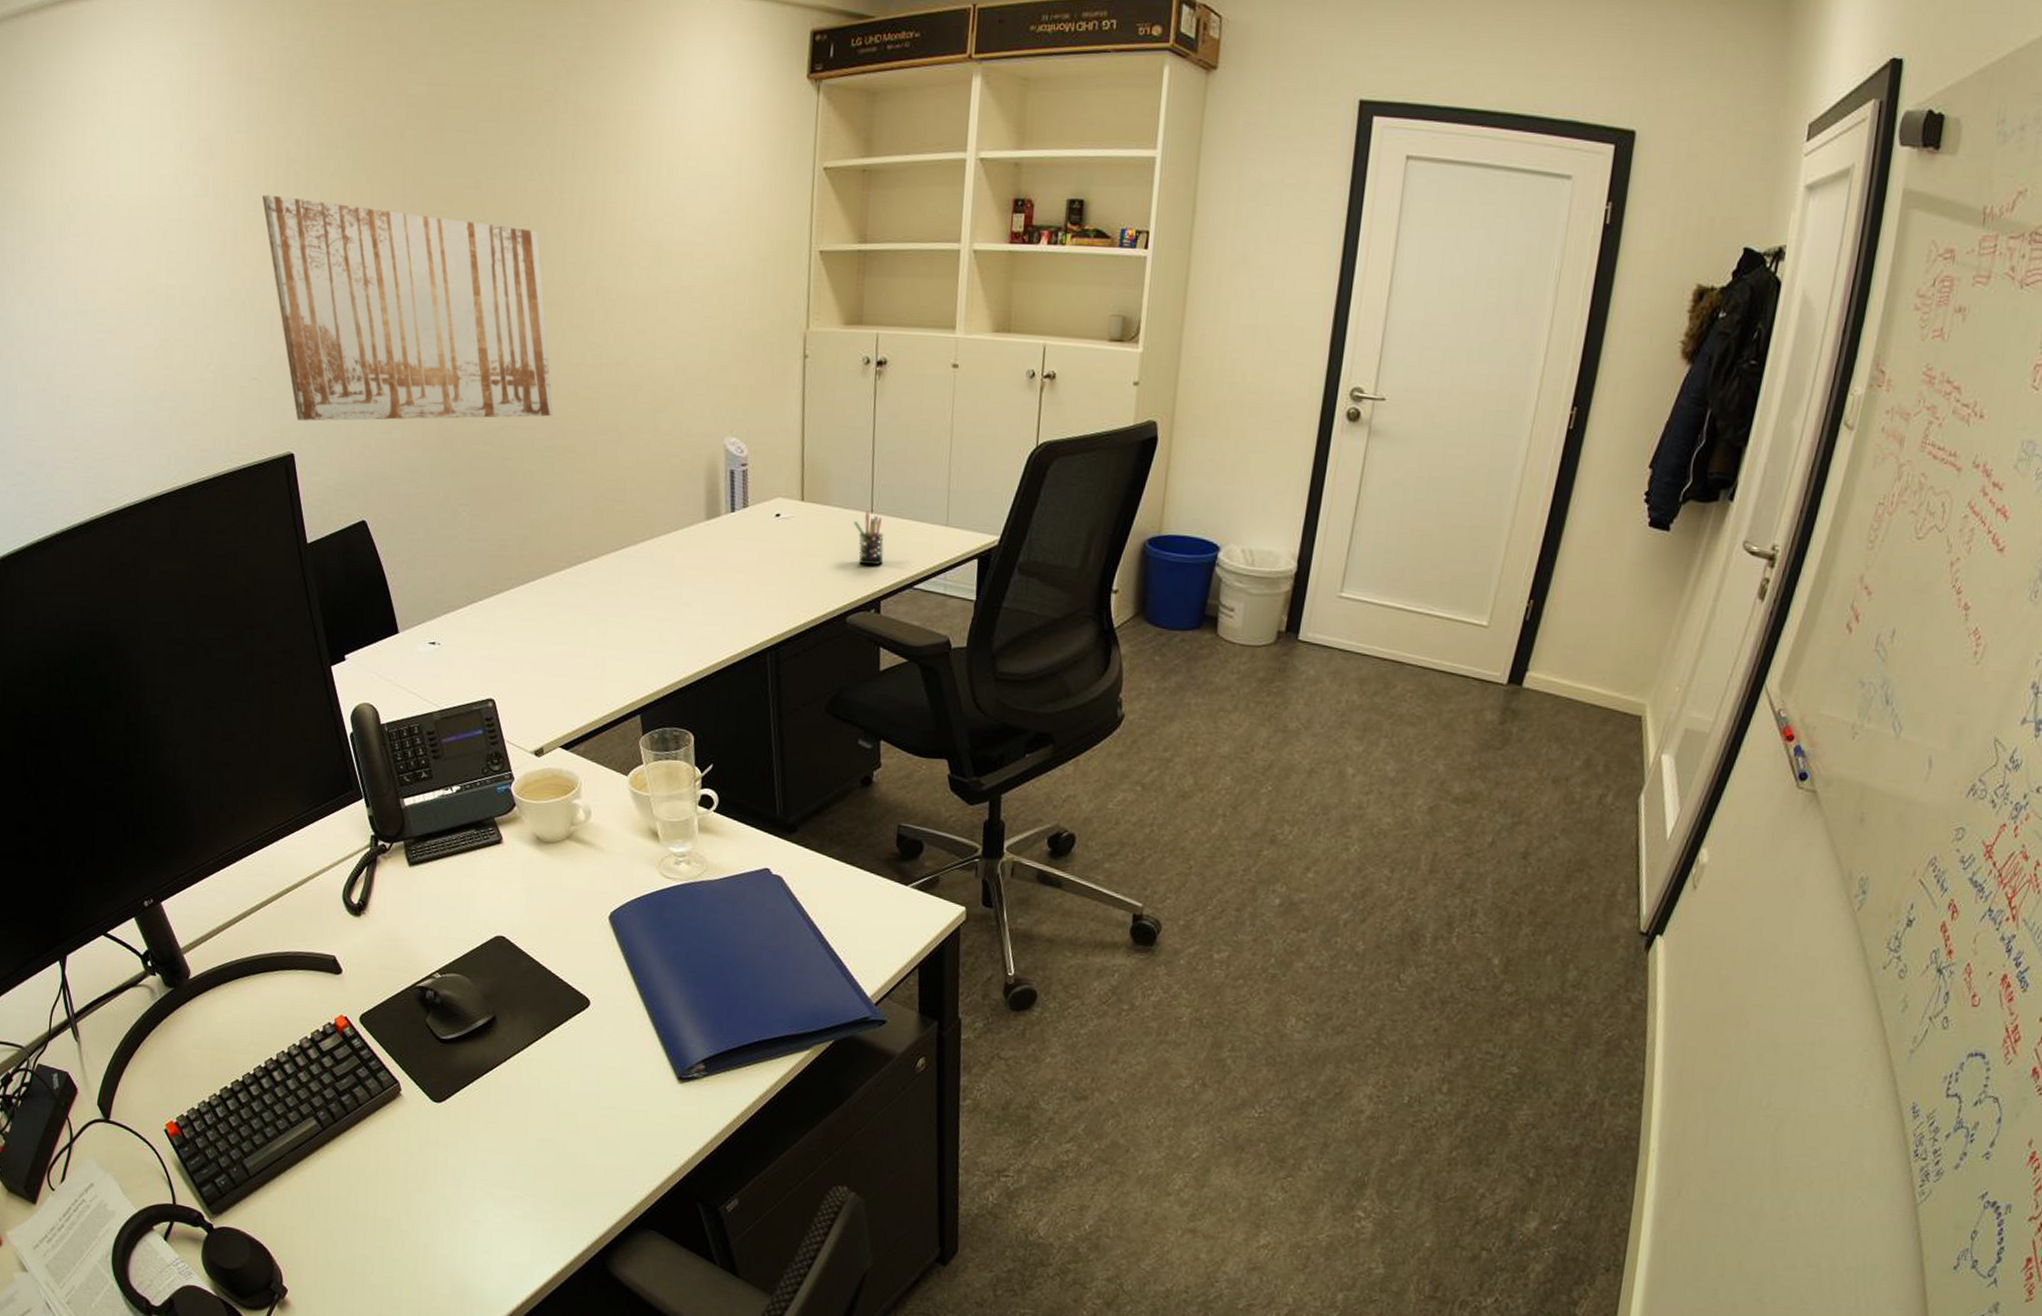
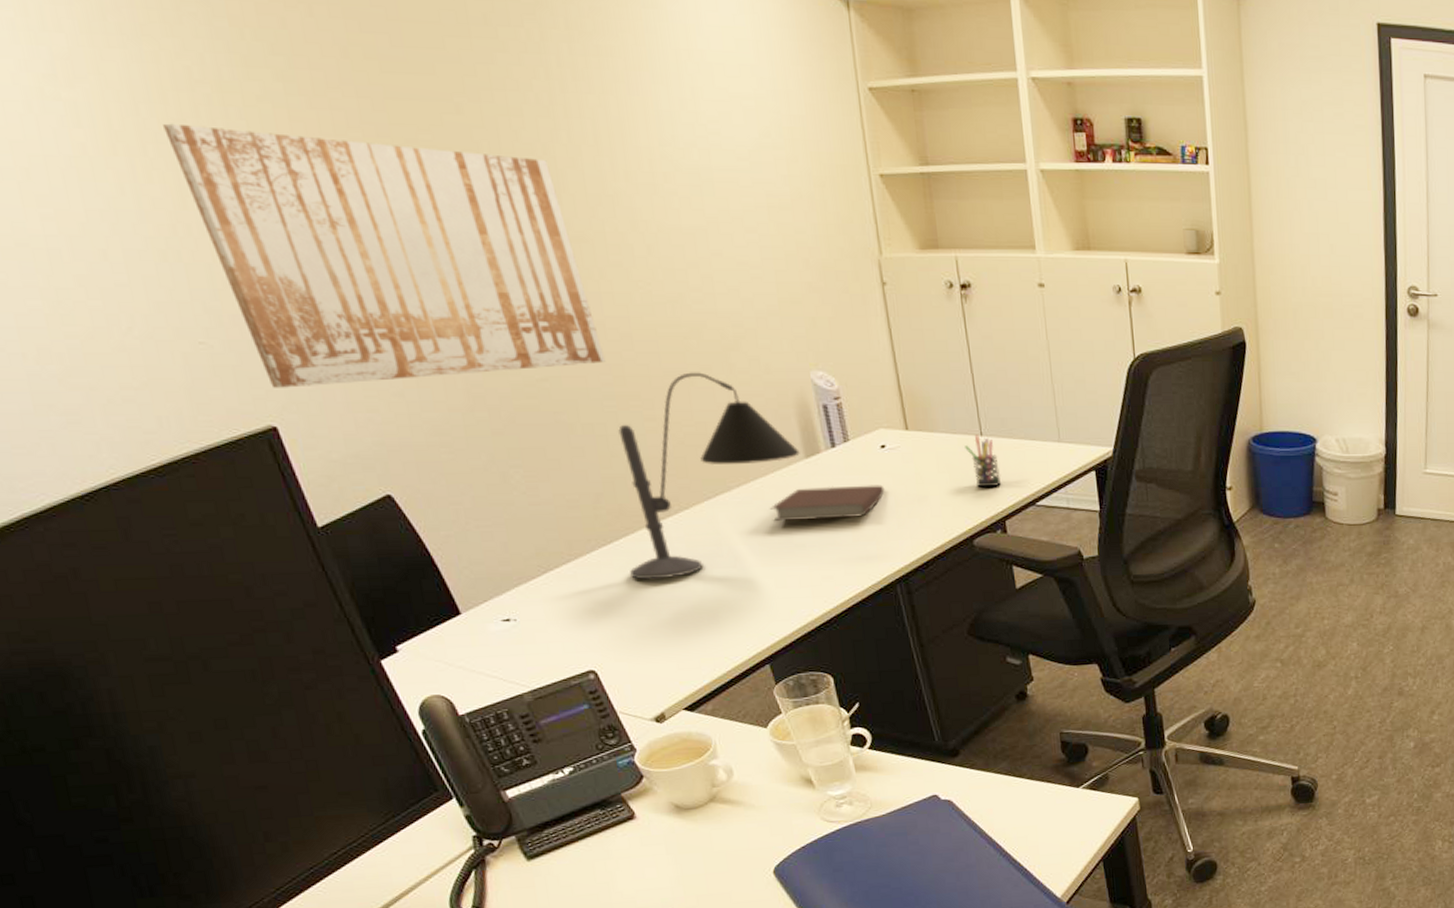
desk lamp: none [537,430,702,622] -> present [618,372,800,580]
notebook: none [666,548,772,583] -> present [769,485,885,522]

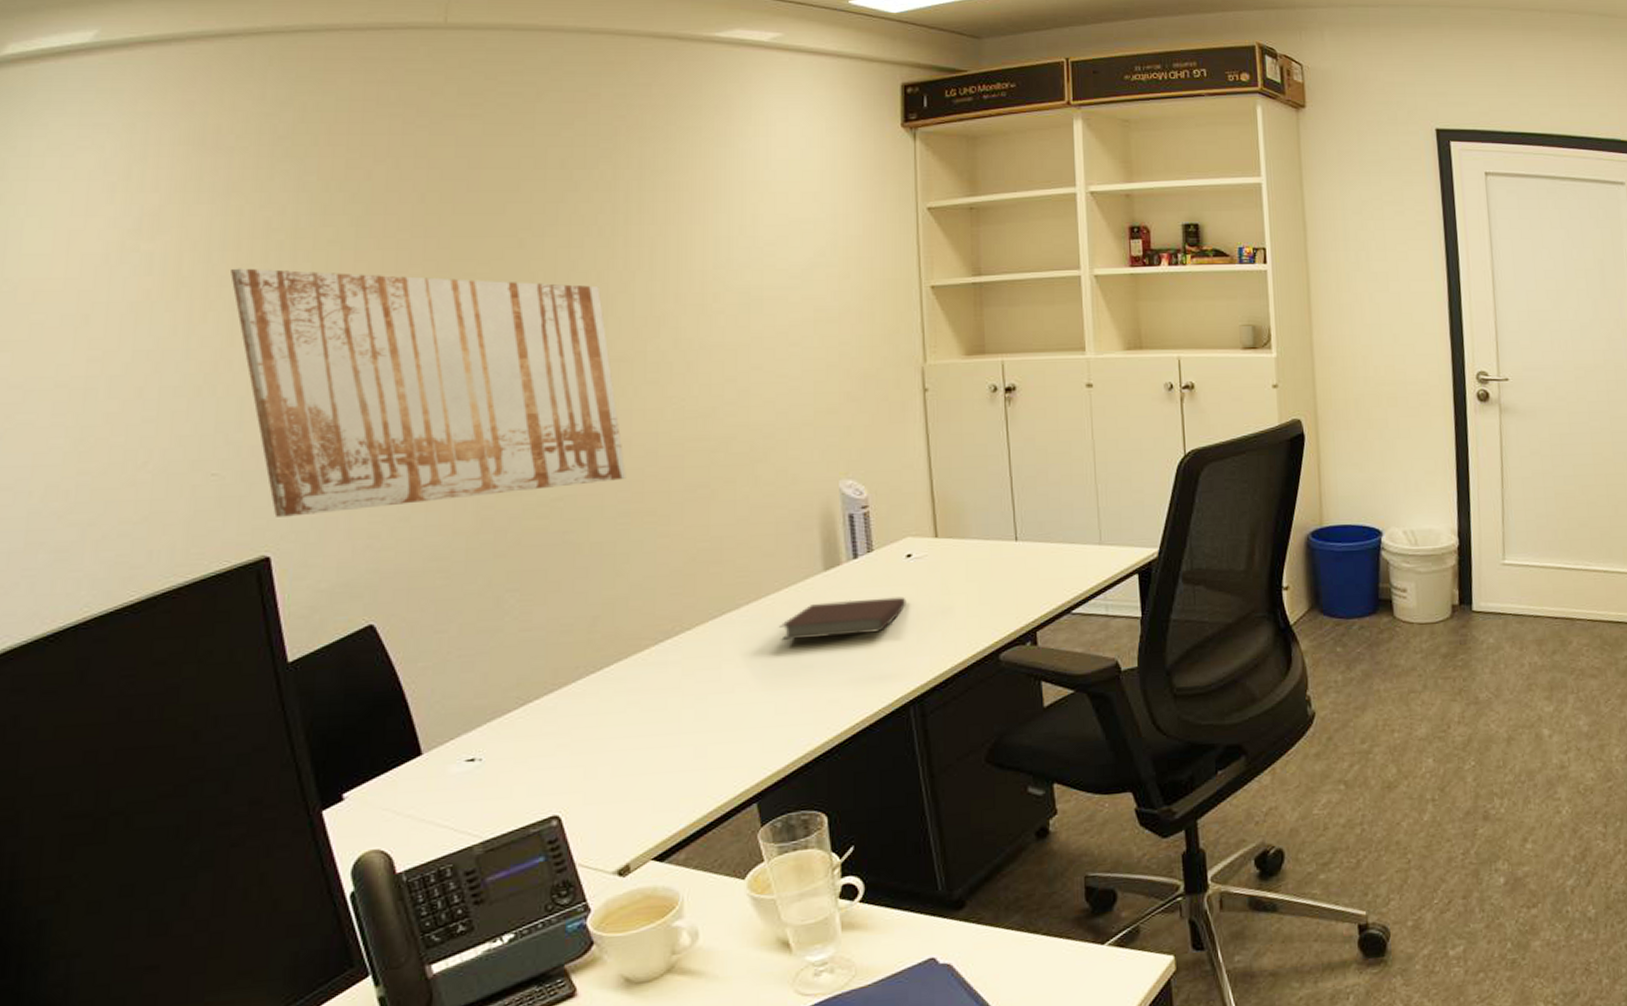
desk lamp: present [618,372,800,580] -> none [615,485,819,710]
pen holder: present [965,434,1002,488] -> none [997,540,1035,596]

